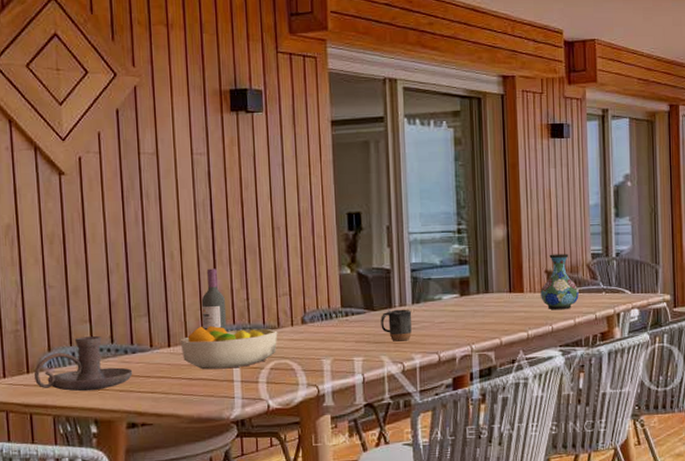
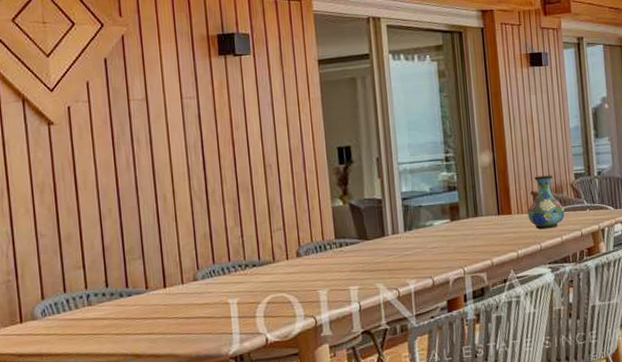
candle holder: present [33,336,133,392] -> none [27,281,129,338]
fruit bowl: present [180,325,278,370] -> none [175,263,274,308]
wine bottle: present [201,268,227,331] -> none [196,208,223,270]
mug: present [381,308,412,342] -> none [374,237,405,269]

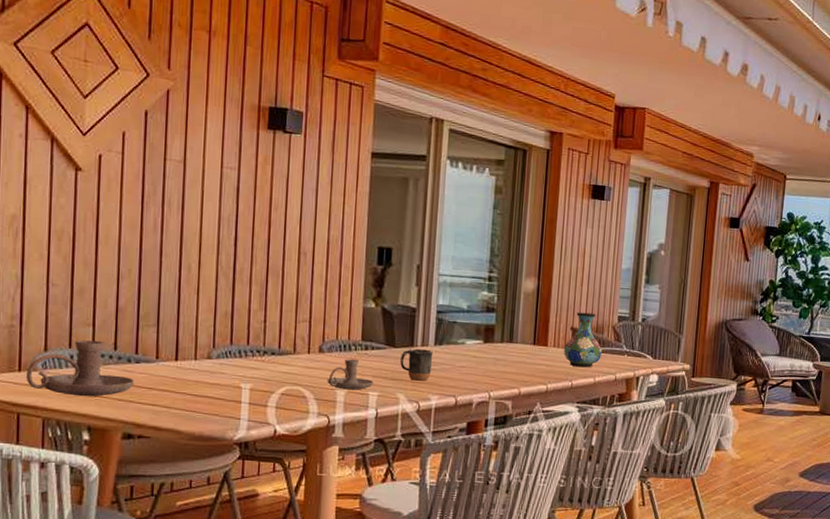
candle holder: none [27,281,129,338] -> present [25,340,135,397]
candle holder: none [308,257,353,289] -> present [327,358,374,390]
mug: none [374,237,405,269] -> present [400,347,433,381]

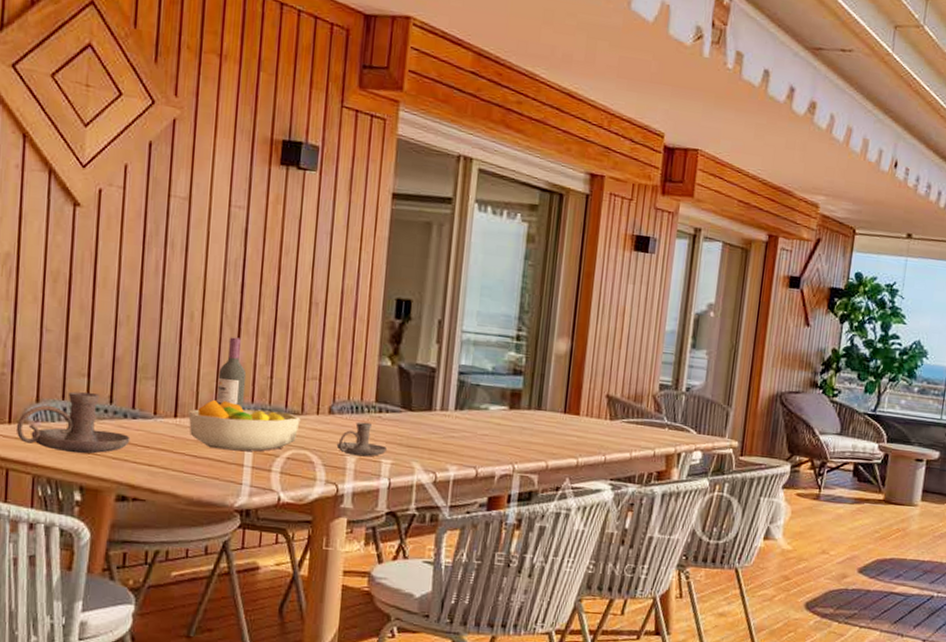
fruit bowl: none [188,343,293,389] -> present [188,399,301,452]
wine bottle: none [214,286,242,351] -> present [216,337,247,409]
mug: present [400,347,433,381] -> none [417,411,453,450]
vase: present [564,312,602,368] -> none [597,378,640,441]

